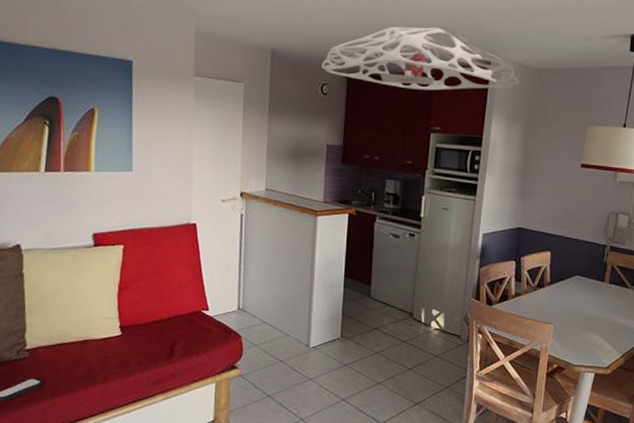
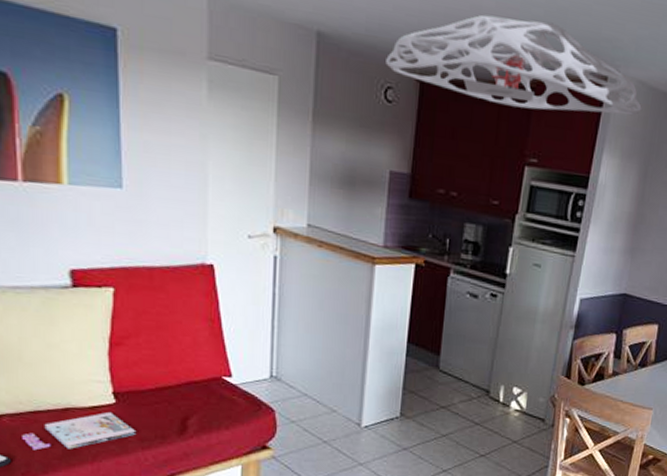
magazine: none [52,342,136,375] -> present [22,411,137,451]

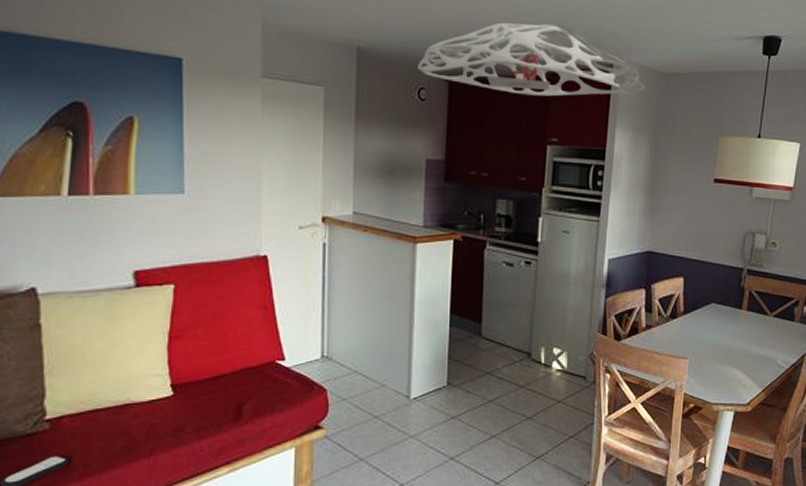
magazine: present [22,411,137,451] -> none [81,404,193,450]

